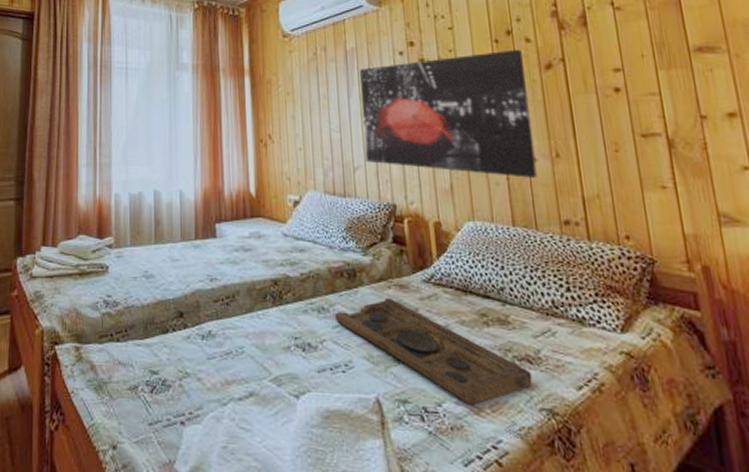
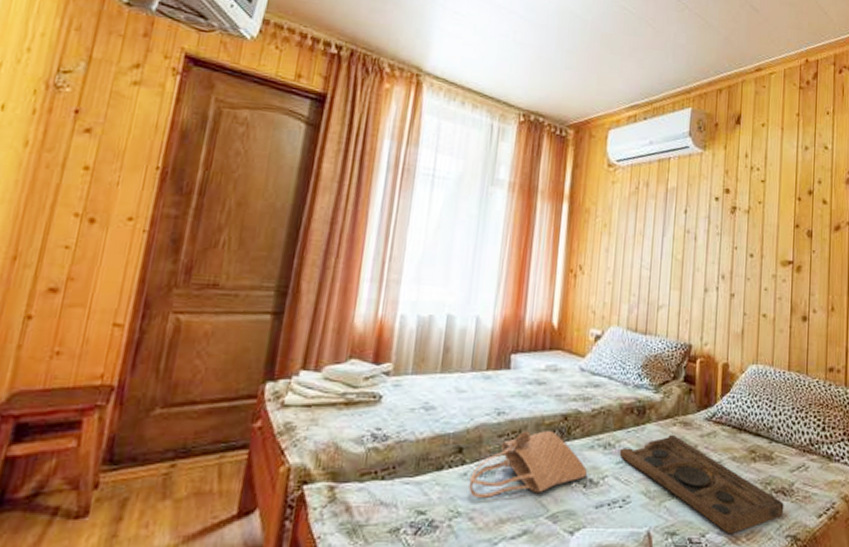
tote bag: none [193,295,304,361] -> present [469,430,587,499]
wall art: present [359,49,538,178] -> none [670,208,818,328]

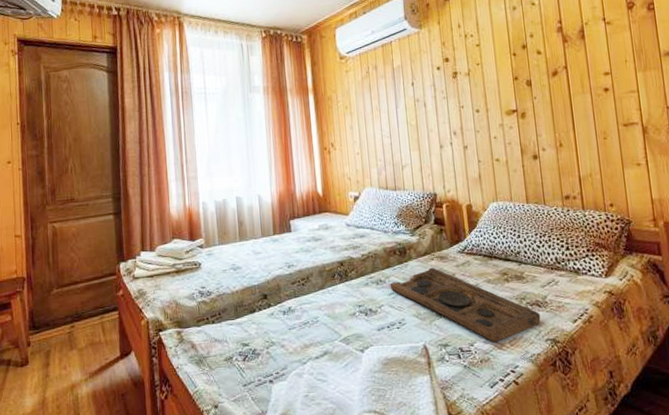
tote bag: present [469,430,587,499] -> none [276,275,366,331]

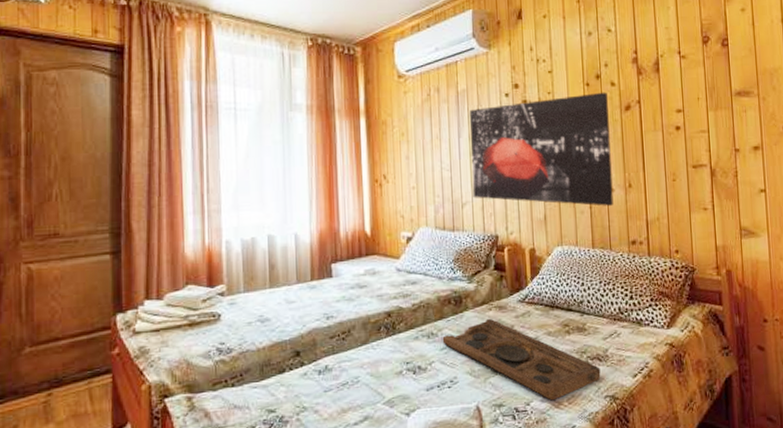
wall art: none [404,60,546,165] -> present [469,92,614,206]

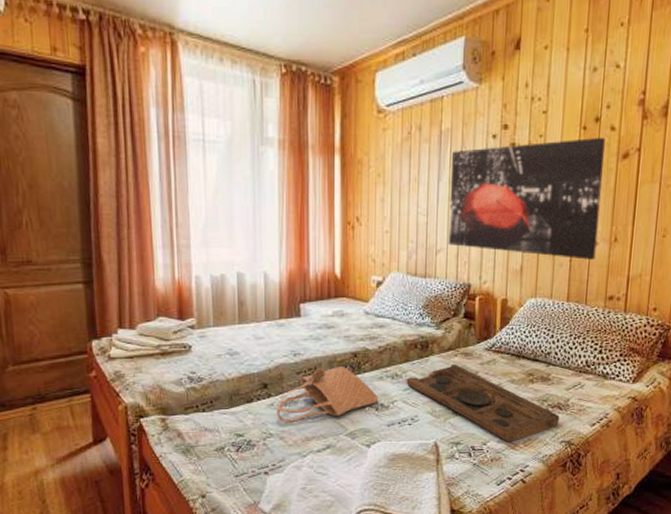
tote bag: none [310,328,415,394] -> present [276,367,378,423]

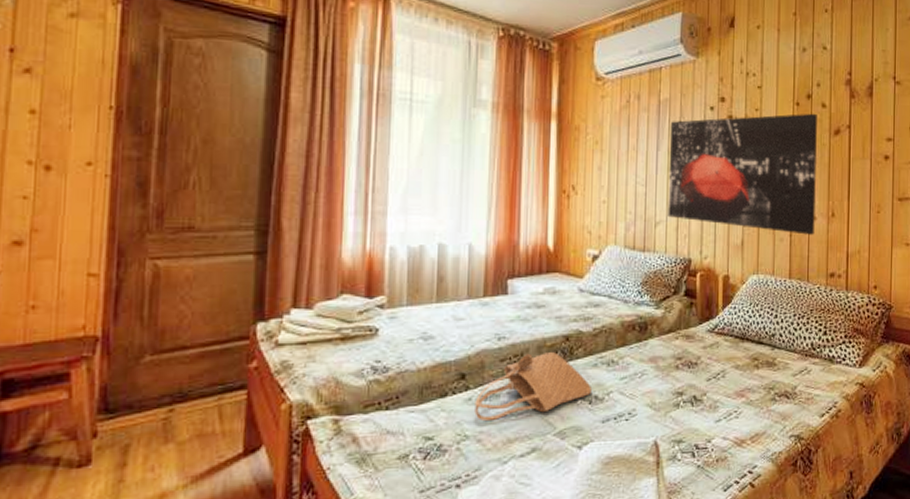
decorative tray: present [406,365,560,442] -> none [623,349,787,439]

